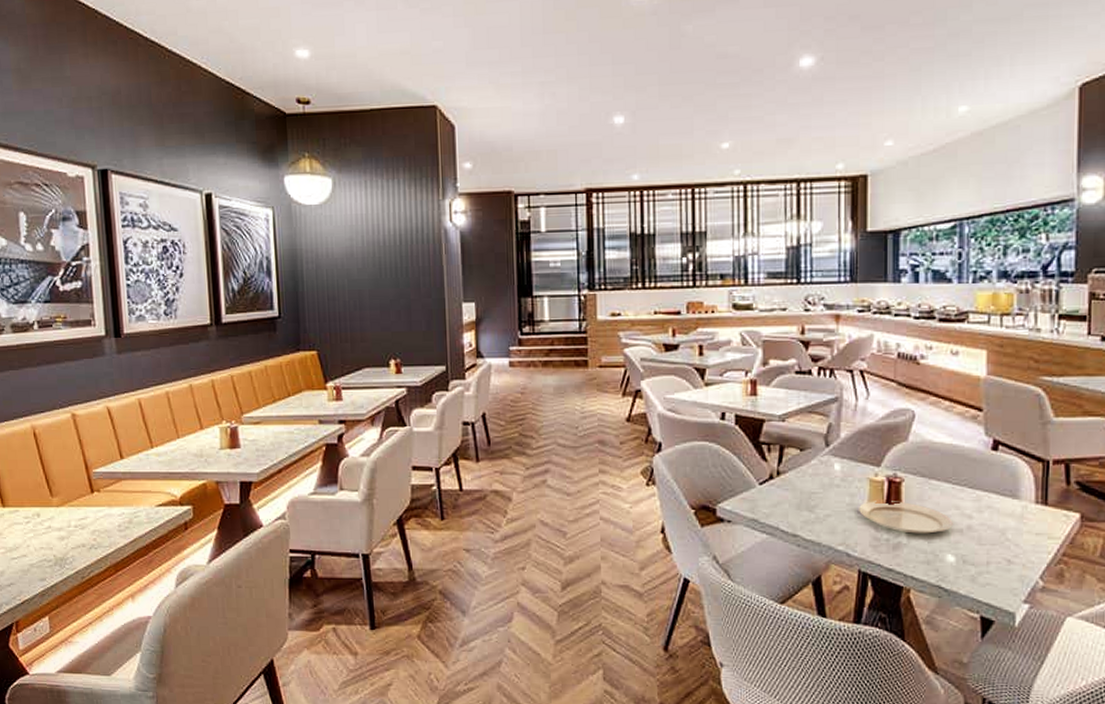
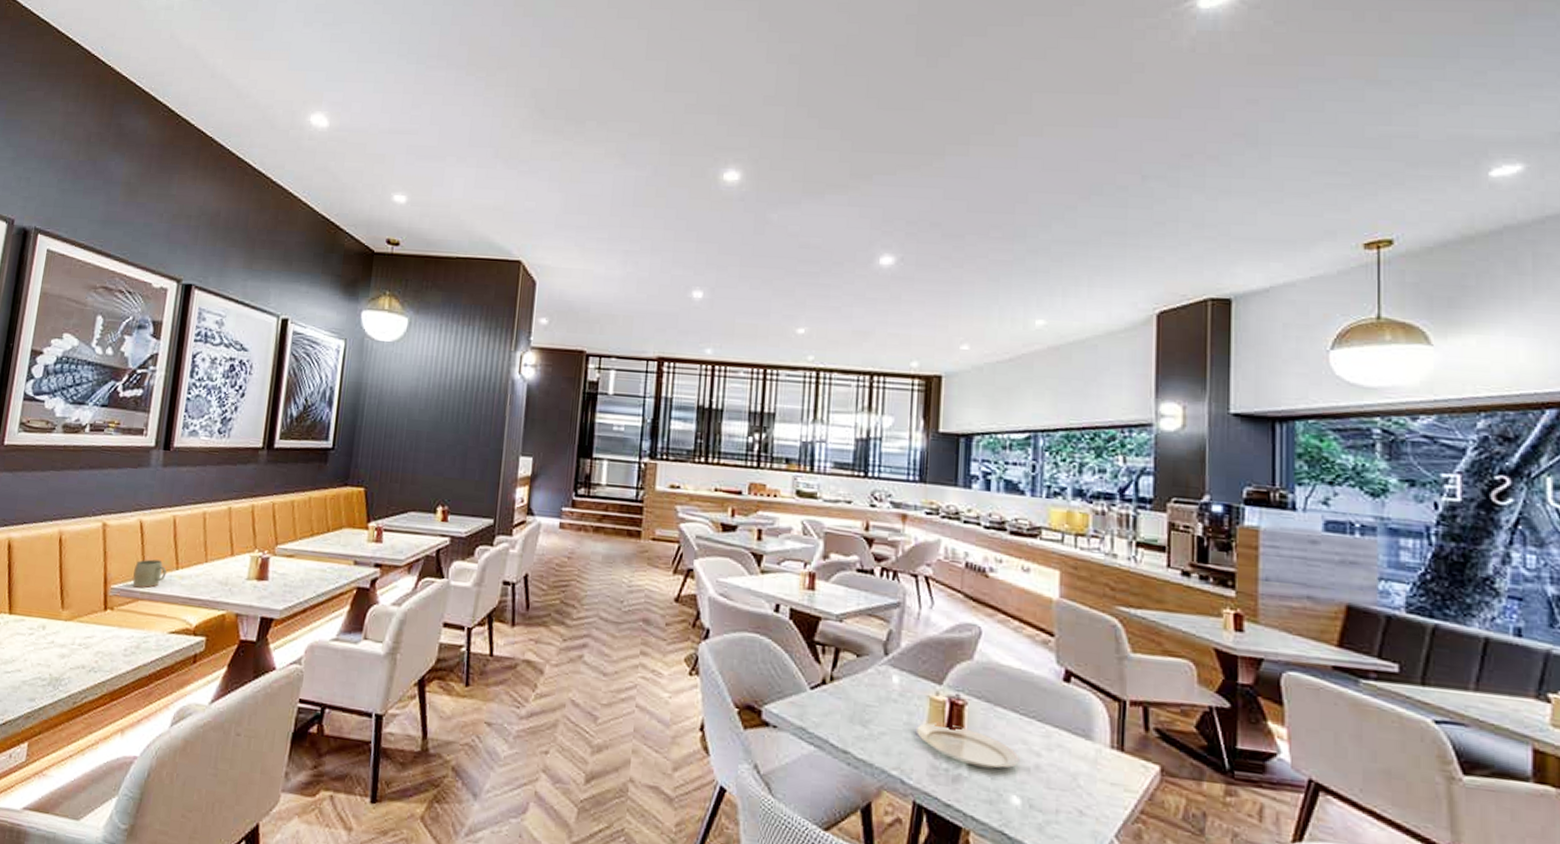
mug: none [111,441,143,469] -> present [132,559,167,588]

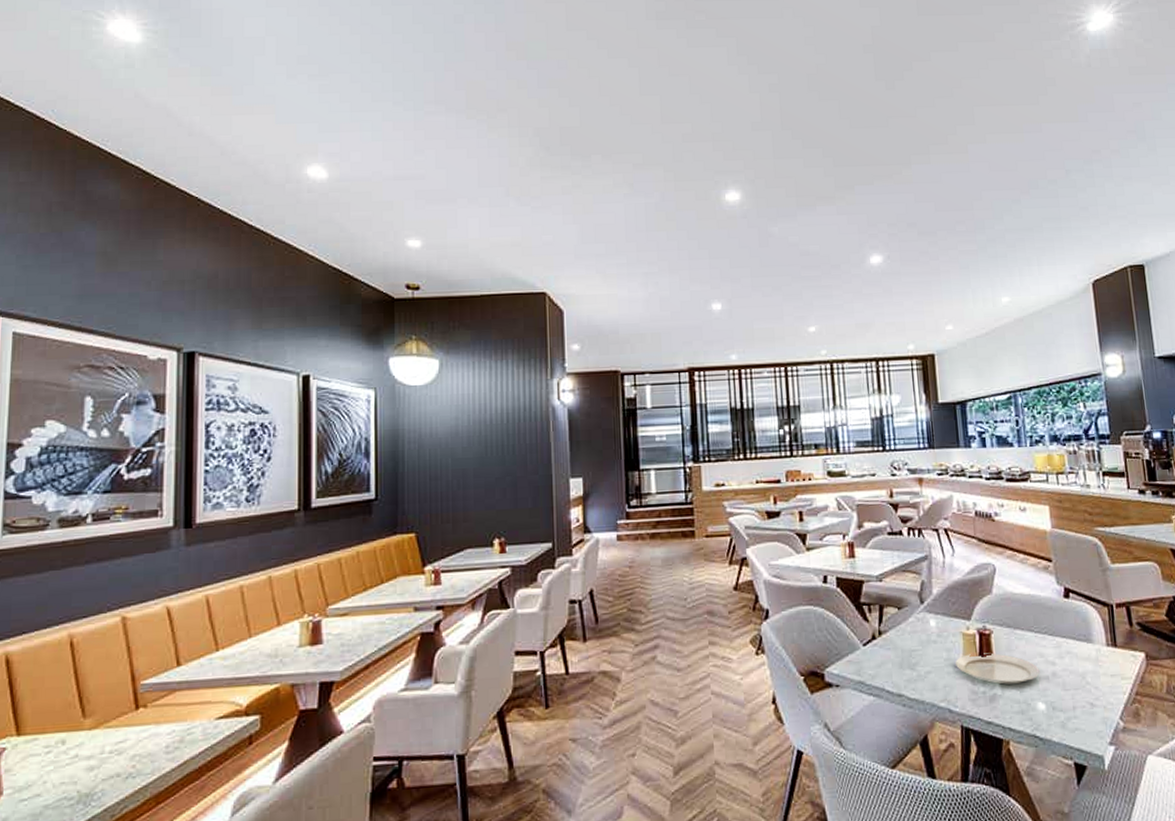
mug: present [132,559,167,588] -> none [166,645,205,679]

